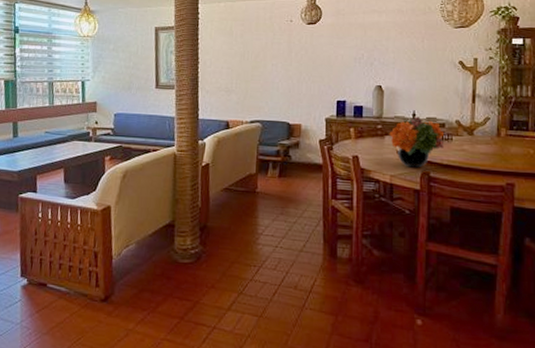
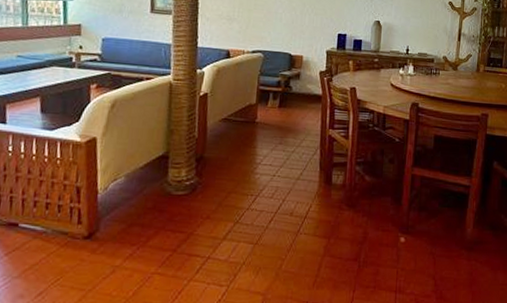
flower arrangement: present [389,117,445,168] -> none [384,52,433,100]

